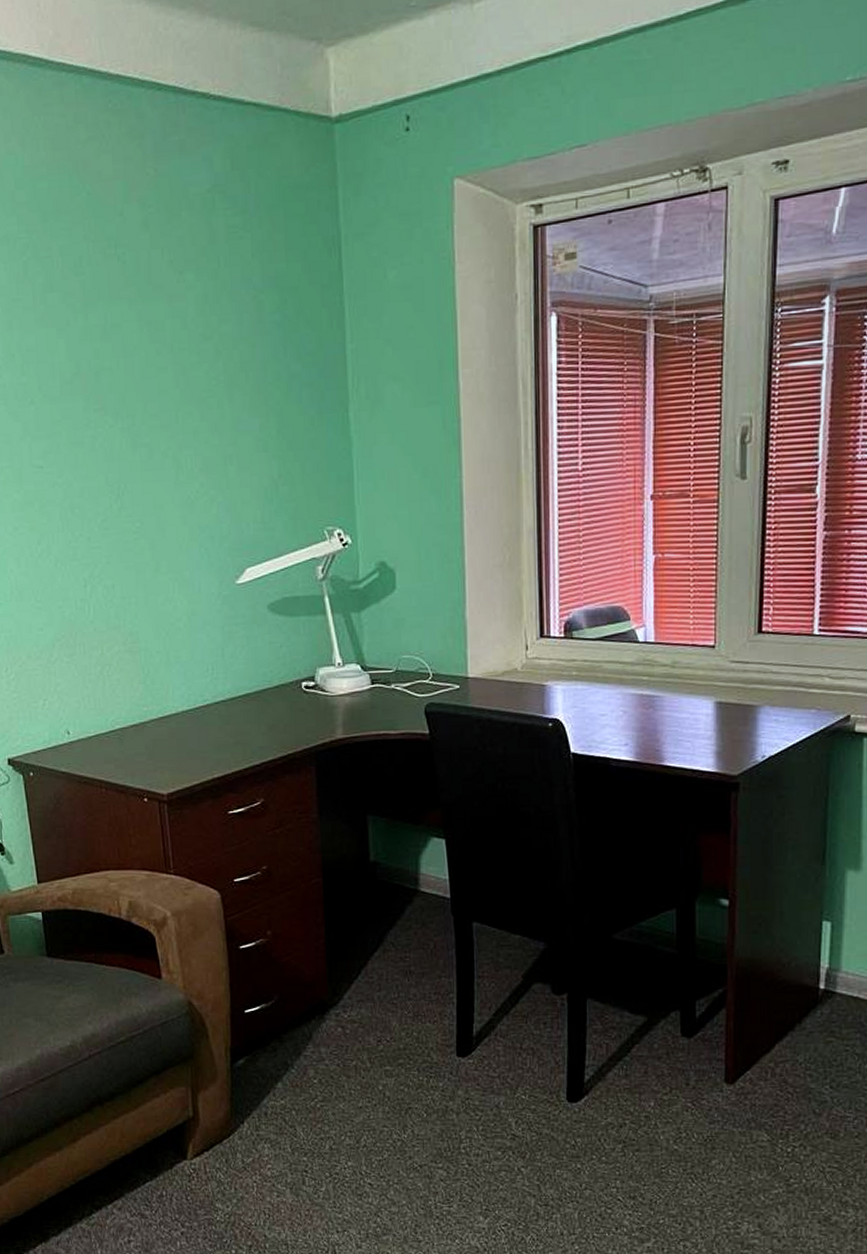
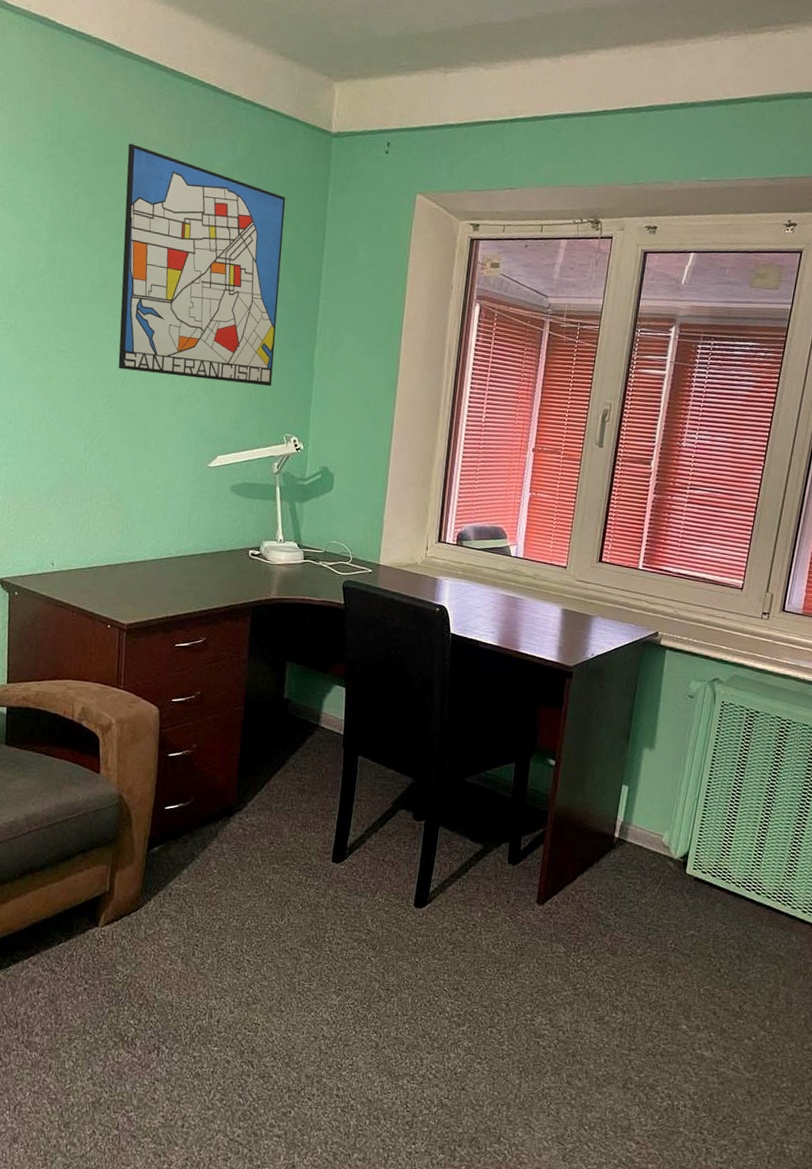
wall art: none [79,184,300,478] -> present [118,143,286,387]

